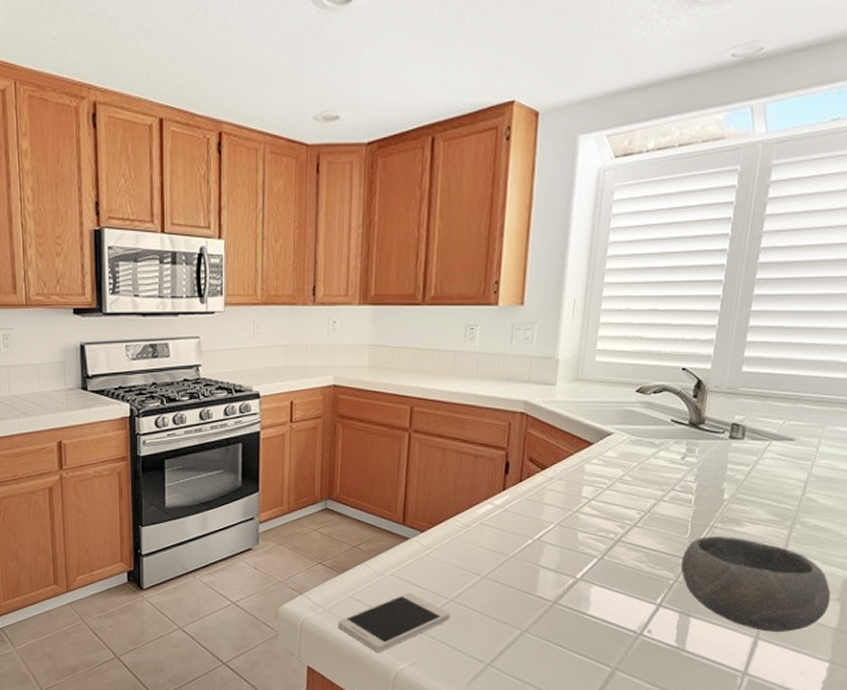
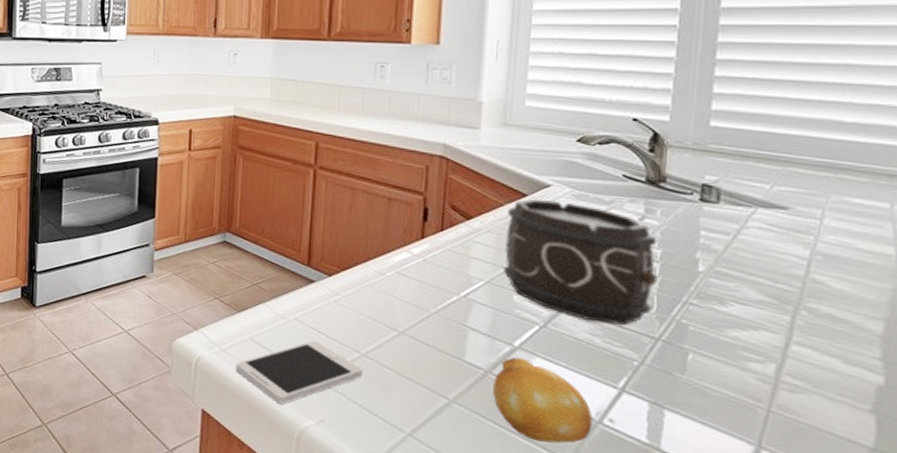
fruit: none [558,587,636,656] -> present [493,357,593,444]
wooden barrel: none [570,446,694,550] -> present [503,199,658,325]
bowl: present [681,537,831,632] -> none [647,313,861,445]

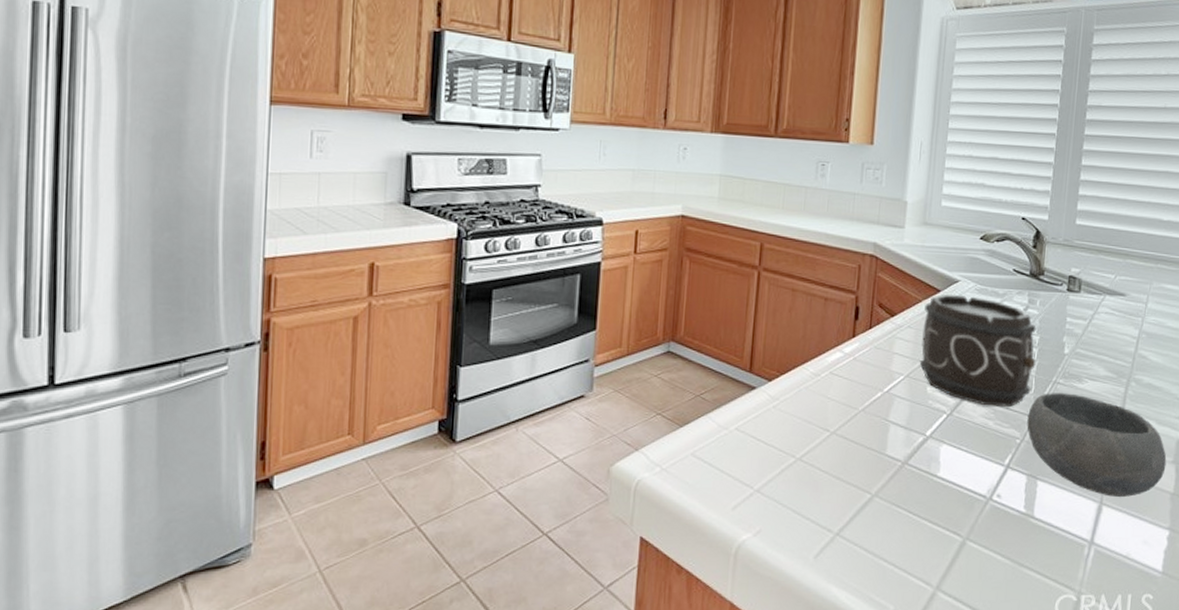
smartphone: present [236,341,363,404] -> none [677,450,798,520]
fruit: present [493,357,593,444] -> none [908,446,985,524]
bowl: none [647,313,861,445] -> present [1027,393,1167,497]

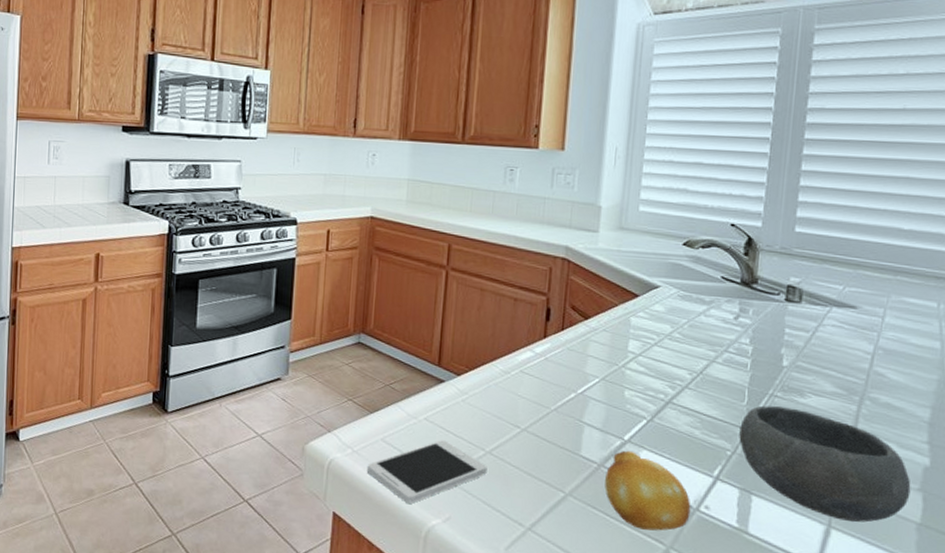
smartphone: none [677,450,798,520] -> present [368,440,488,504]
fruit: none [908,446,985,524] -> present [605,450,691,531]
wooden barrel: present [919,294,1036,407] -> none [616,300,749,417]

